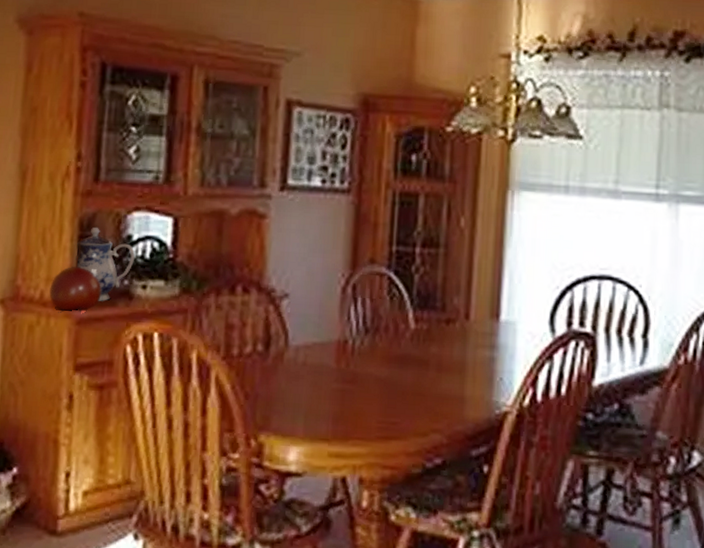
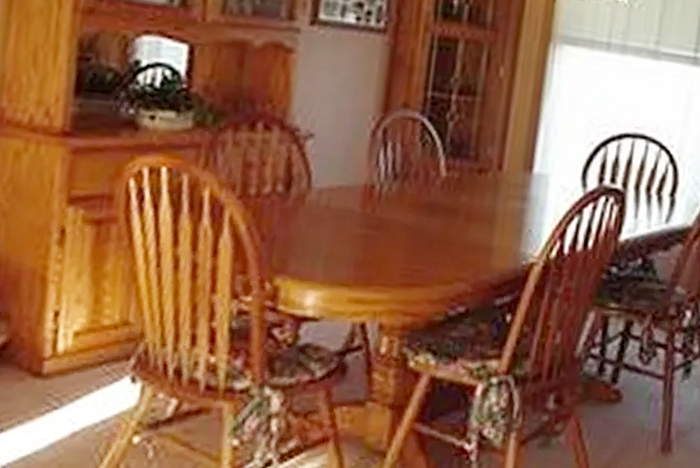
fruit: present [49,267,102,313] -> none [40,91,103,140]
teapot: present [64,226,135,301] -> none [59,48,143,131]

